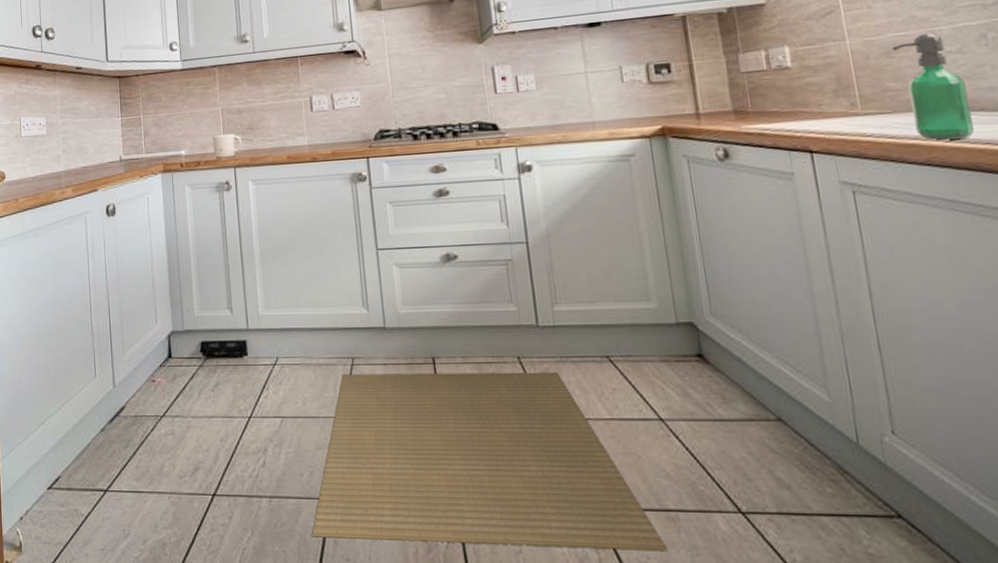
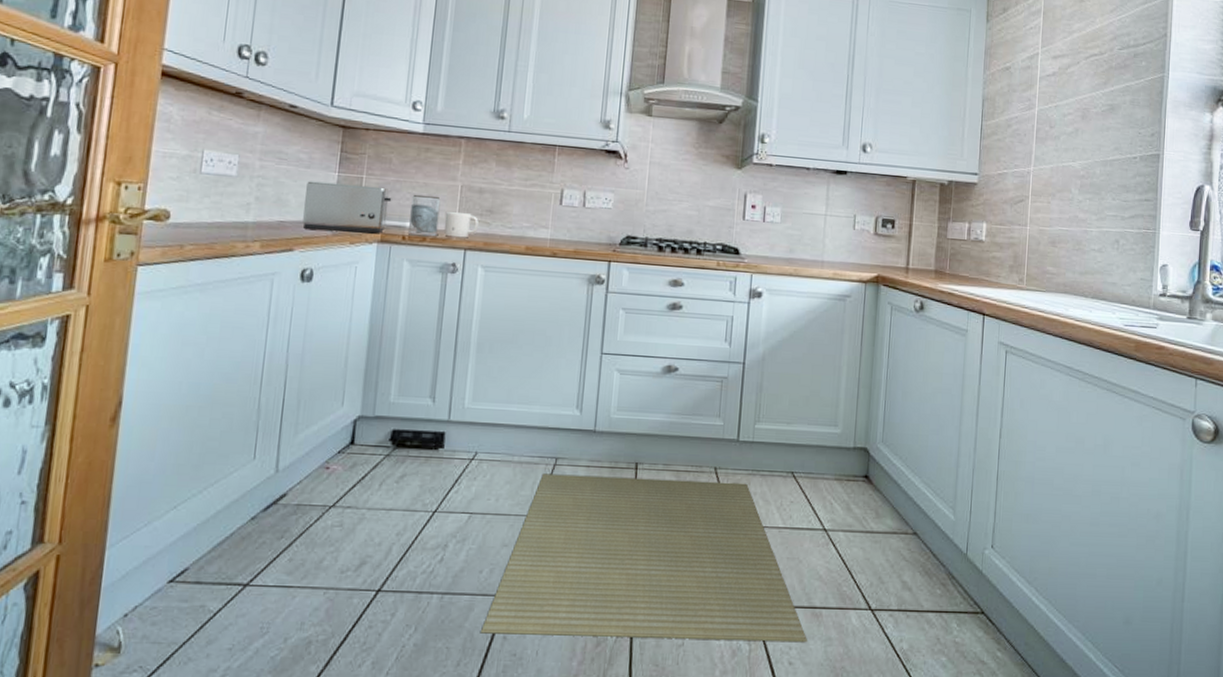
toaster: none [99,123,167,171] -> present [303,181,392,234]
jar: none [182,122,209,162] -> present [408,194,441,237]
soap dispenser: present [892,33,974,141] -> none [1057,231,1098,321]

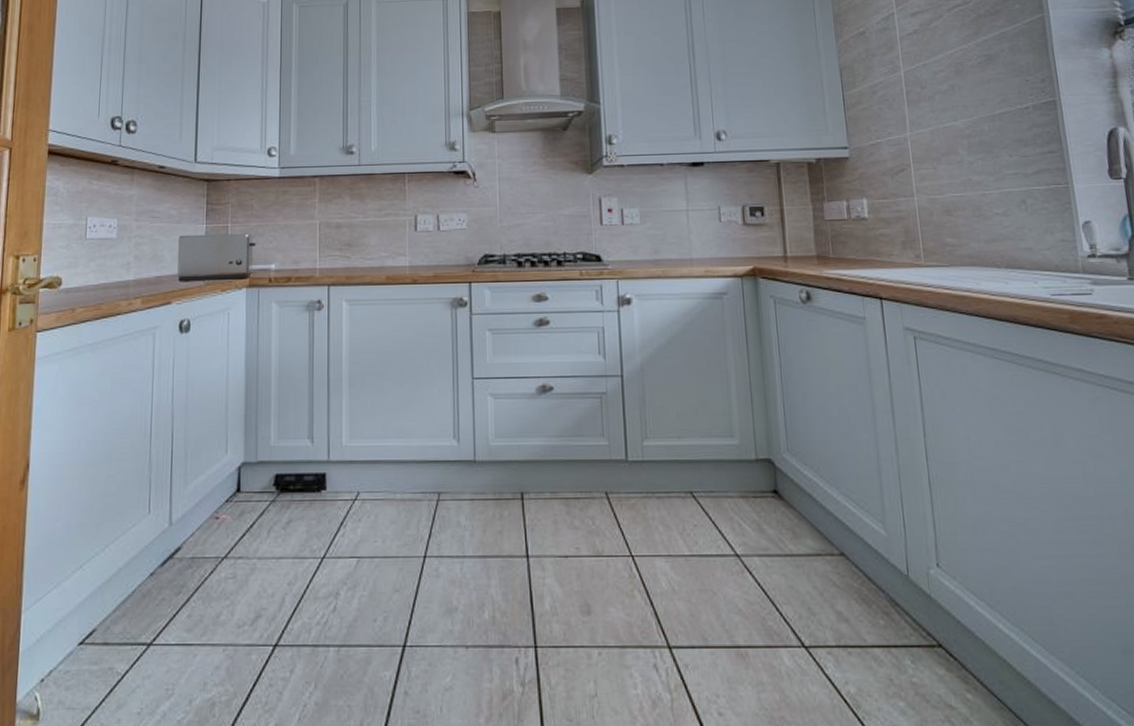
jar: present [408,194,441,237] -> none [273,236,301,277]
mug: present [443,212,479,238] -> none [306,250,339,275]
doormat: present [481,473,807,642] -> none [381,507,736,689]

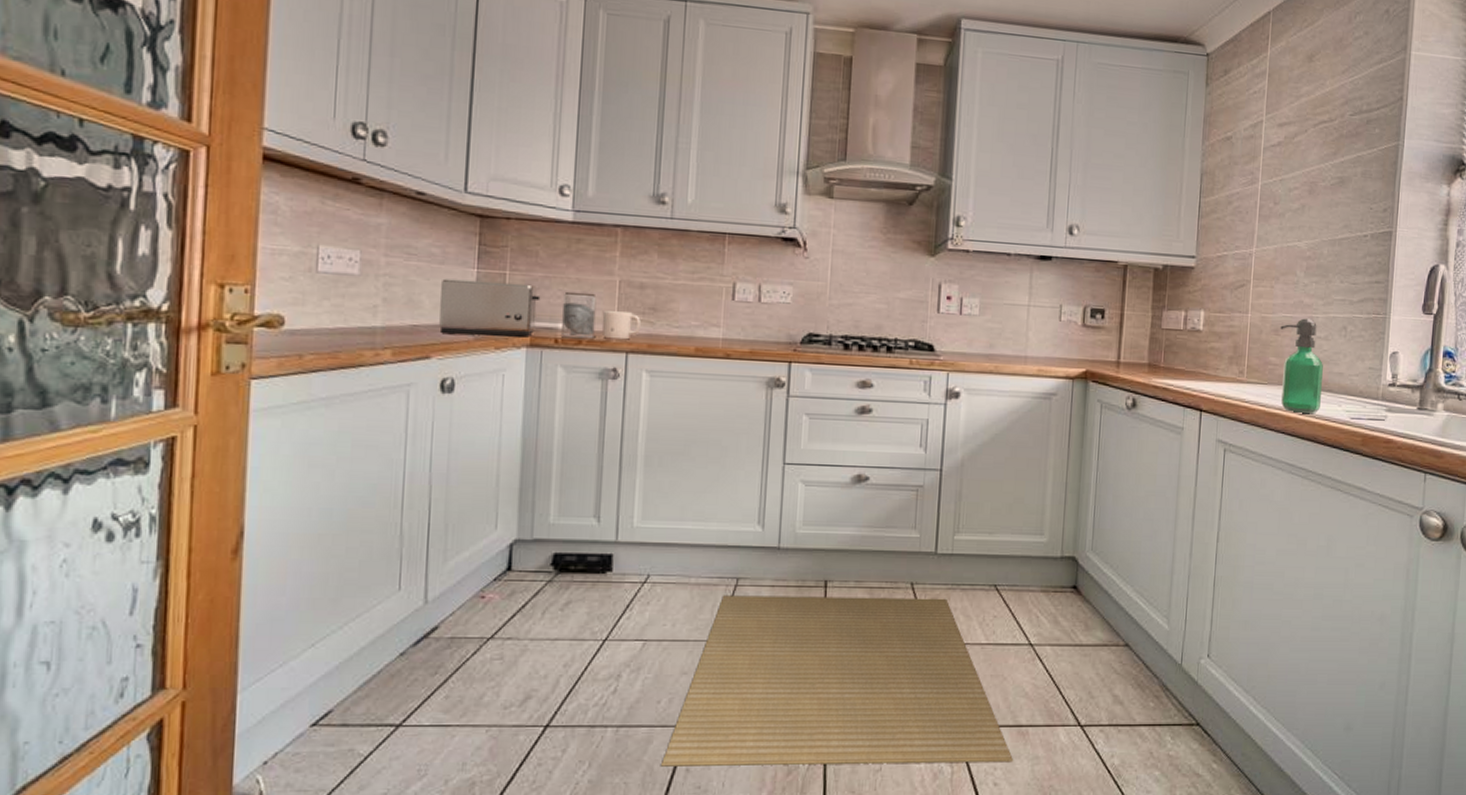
jar: none [273,236,301,277] -> present [560,291,597,339]
mug: none [306,250,339,275] -> present [601,311,641,340]
doormat: none [381,507,736,689] -> present [661,595,1013,767]
soap dispenser: none [951,196,1014,294] -> present [1280,318,1323,415]

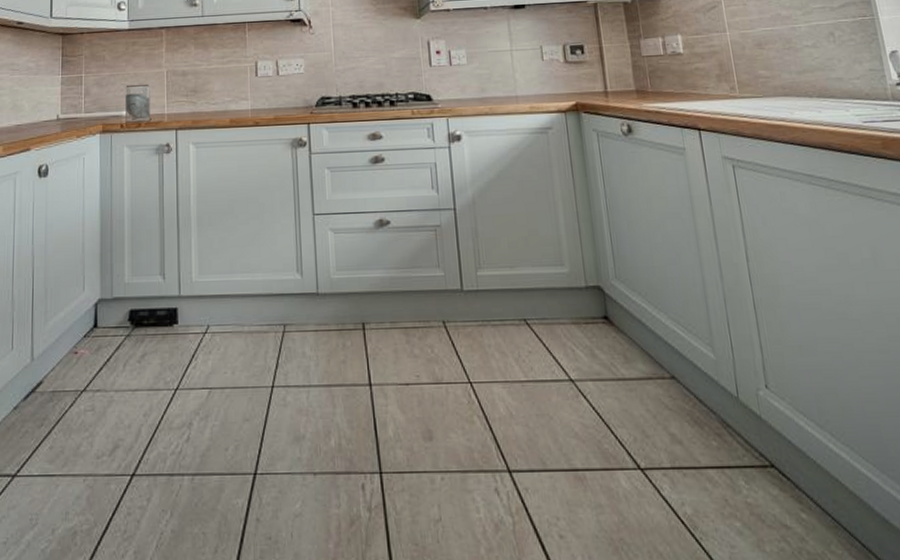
toaster: present [439,278,541,337] -> none [36,82,108,130]
mug: present [601,311,641,340] -> none [155,96,185,120]
doormat: present [661,595,1013,767] -> none [234,335,575,516]
soap dispenser: present [1280,318,1323,415] -> none [762,29,826,123]

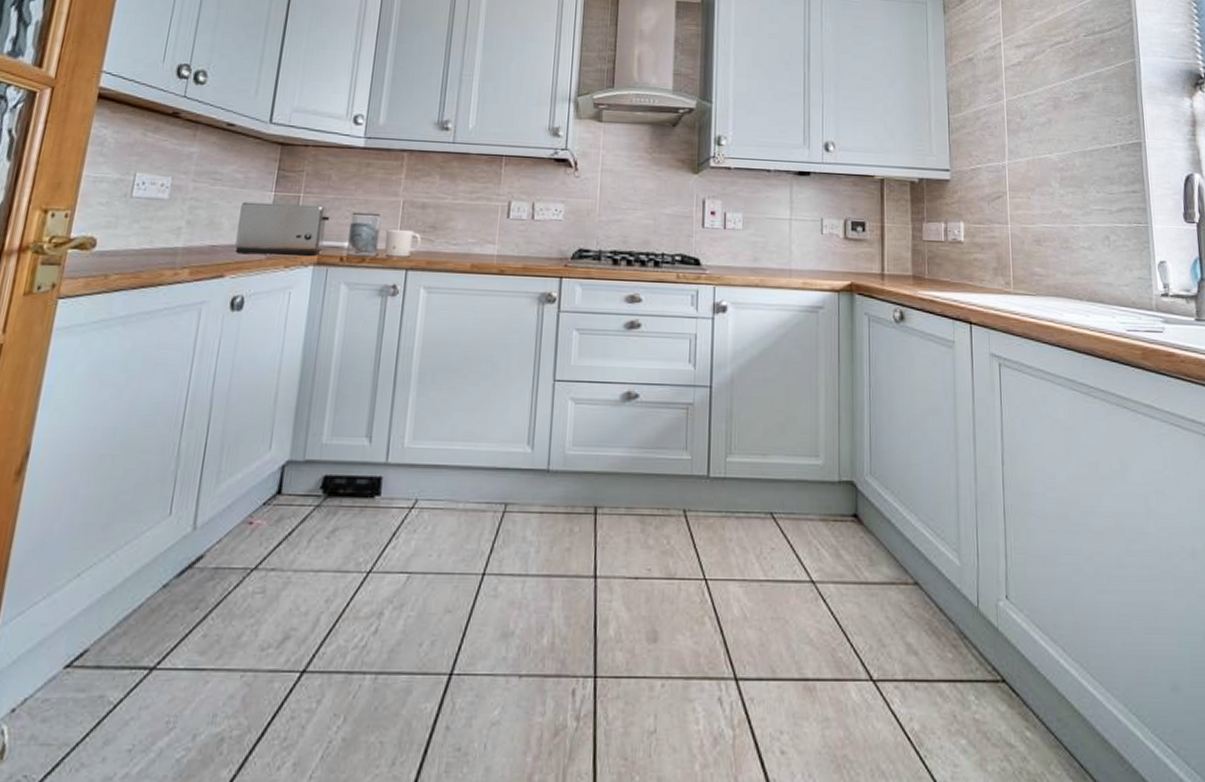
toaster: none [36,82,108,130] -> present [235,201,330,256]
mug: none [155,96,185,120] -> present [384,230,421,258]

